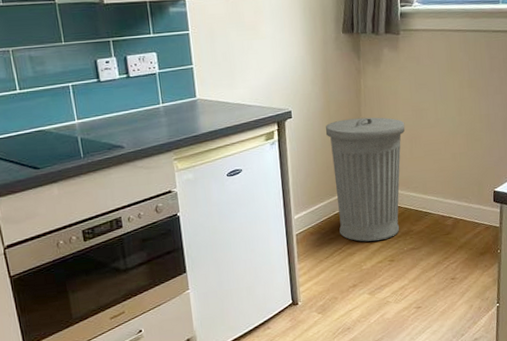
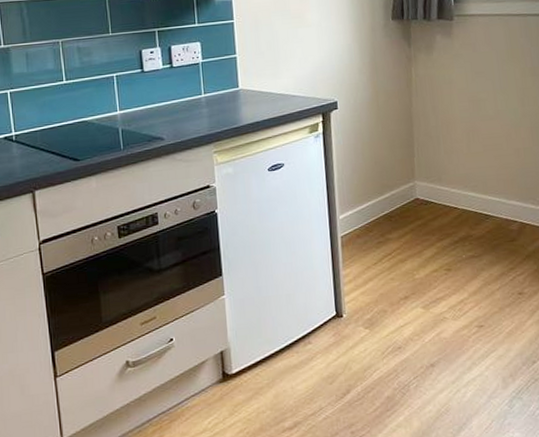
trash bin: present [325,117,405,242] -> none [373,108,462,247]

